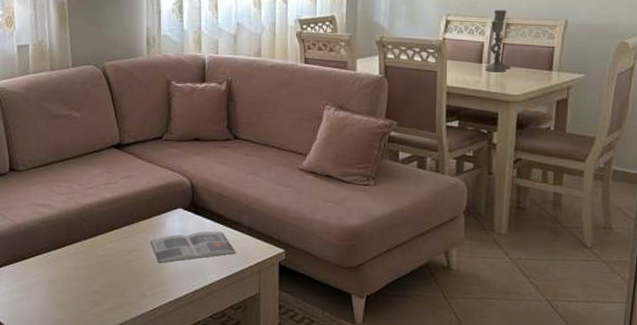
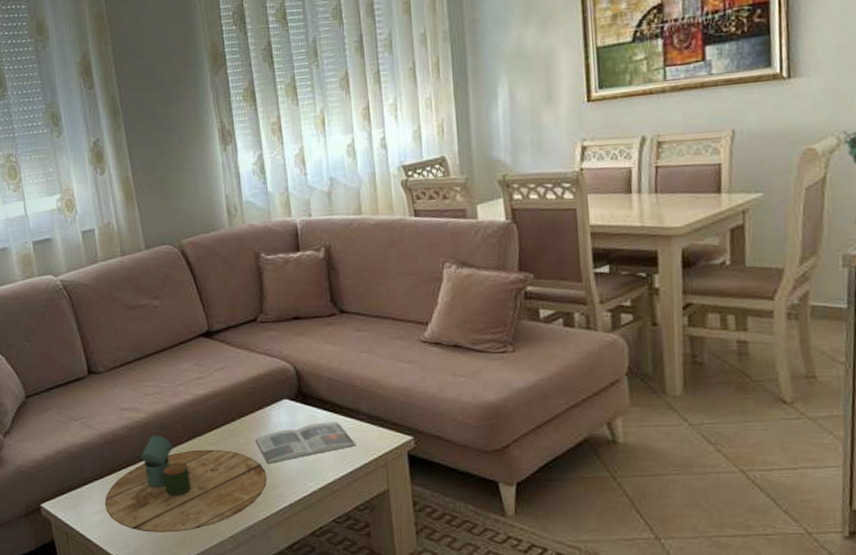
decorative tray: none [12,230,157,316] -> present [105,435,267,533]
candlestick: present [485,10,511,73] -> none [635,126,668,203]

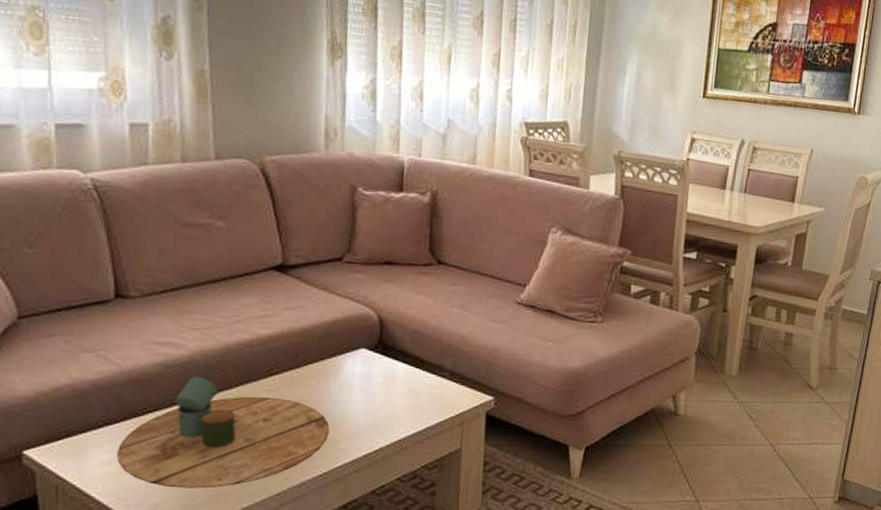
magazine: present [256,422,357,464] -> none [322,376,434,416]

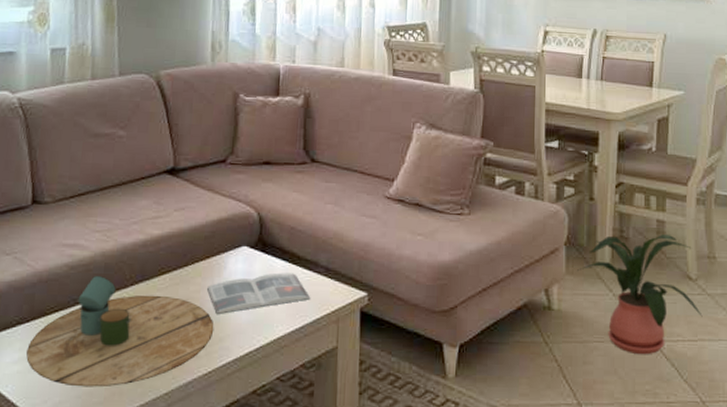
magazine: none [322,376,434,416] -> present [207,273,311,314]
house plant: none [705,346,819,457] -> present [577,234,703,355]

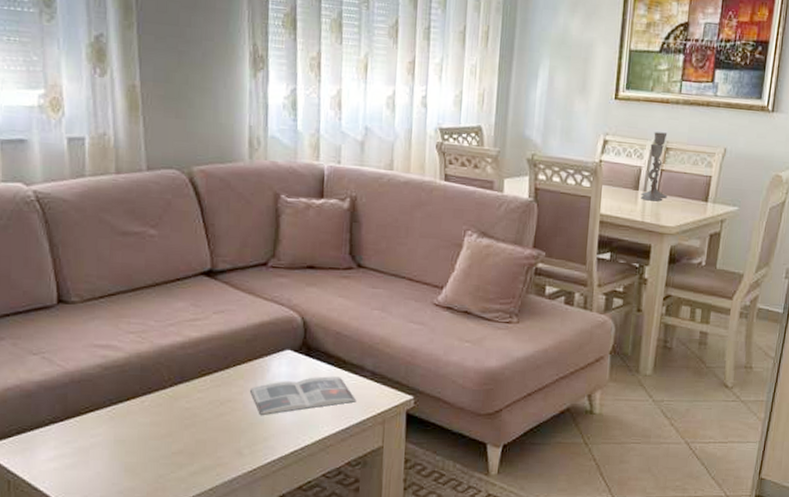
decorative tray: present [26,276,214,387] -> none [63,377,258,483]
house plant: present [577,234,703,355] -> none [620,345,735,455]
candlestick: none [585,21,611,89] -> present [641,131,668,202]

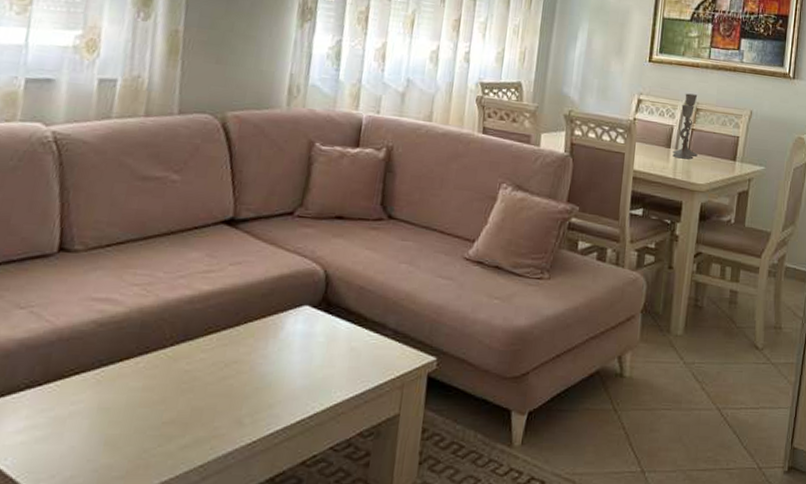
magazine: present [250,376,357,415] -> none [260,335,375,378]

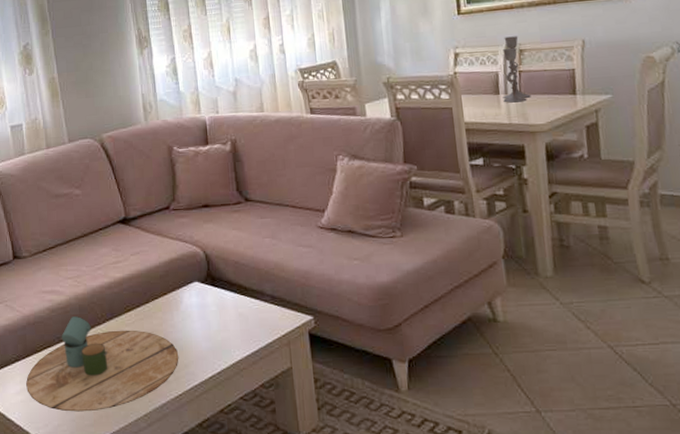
decorative tray: none [34,335,264,460] -> present [26,316,179,412]

